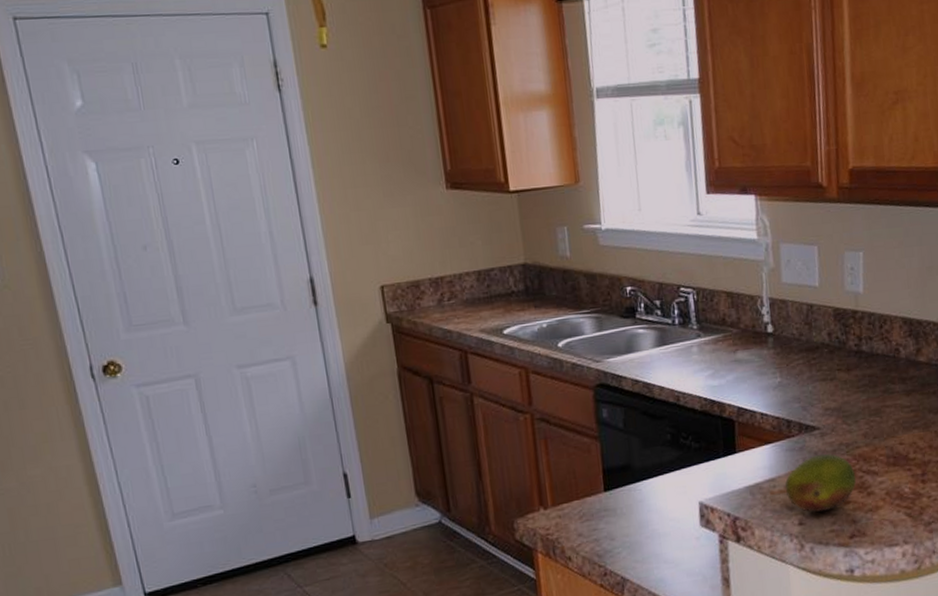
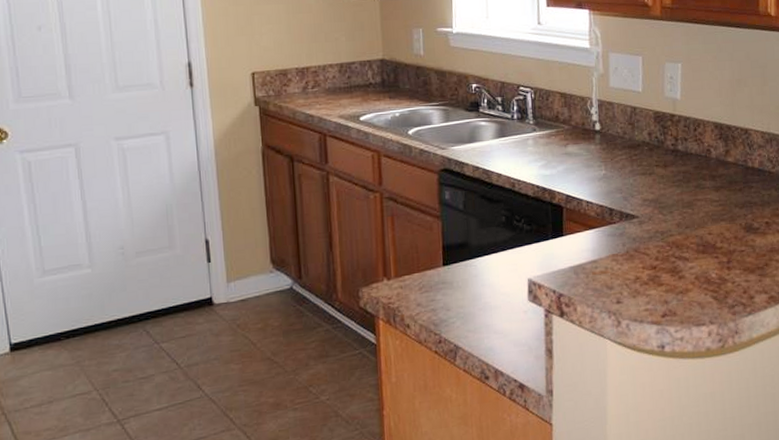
fruit: present [785,453,857,512] -> none [605,240,670,293]

